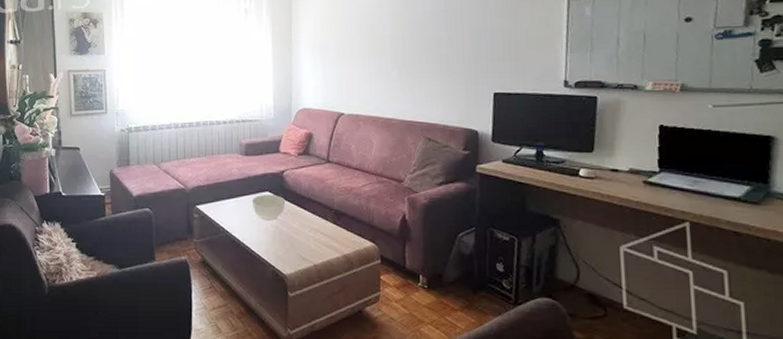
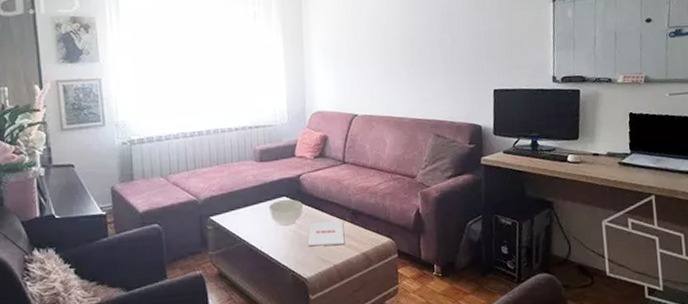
magazine: none [288,219,326,245] -> present [307,220,345,247]

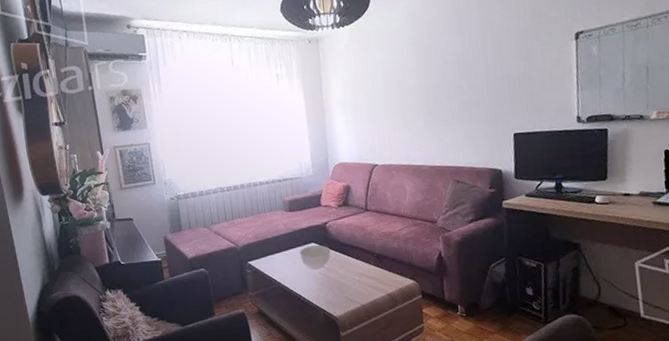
magazine: present [307,220,345,247] -> none [336,264,371,288]

